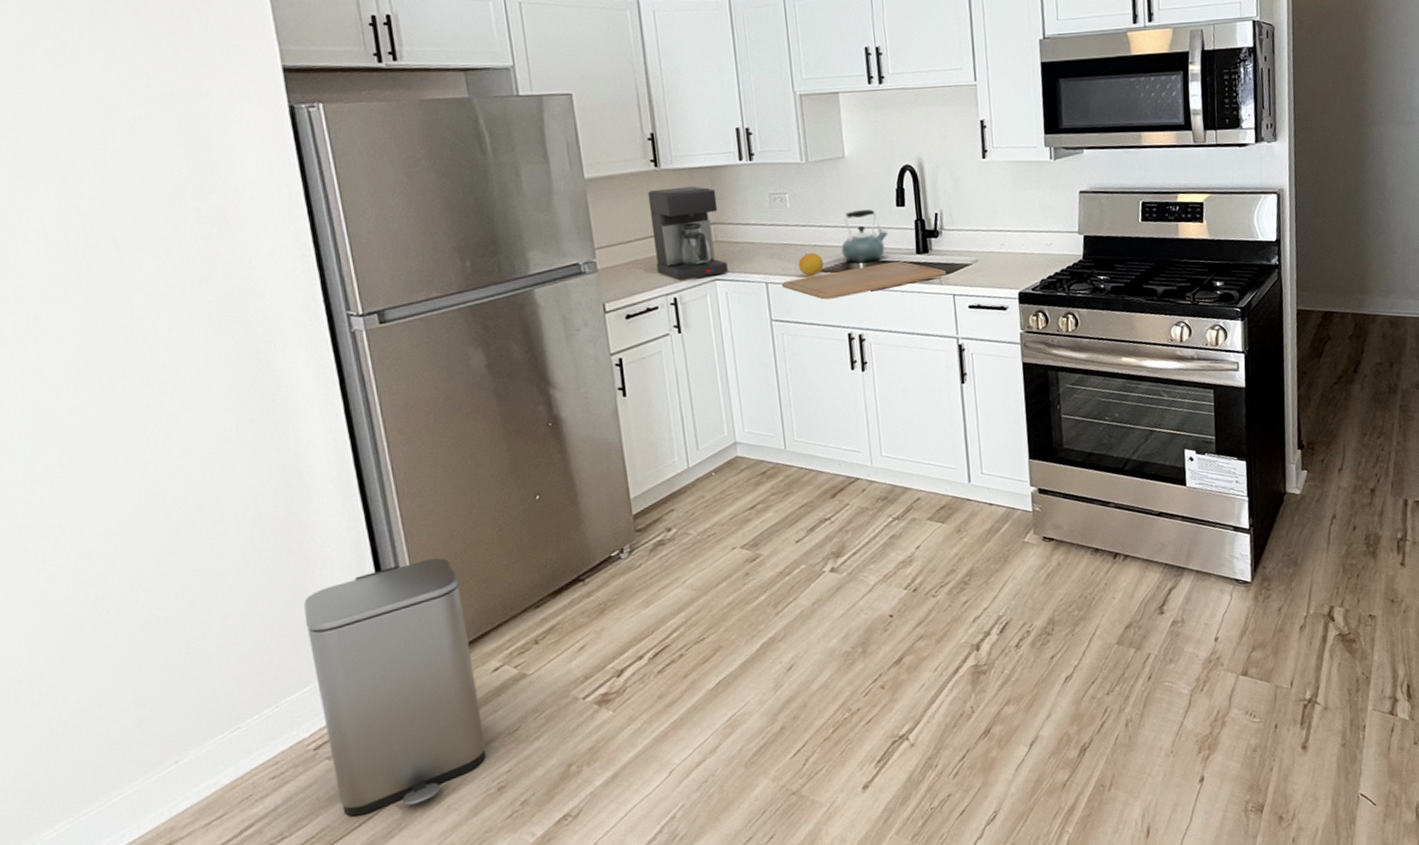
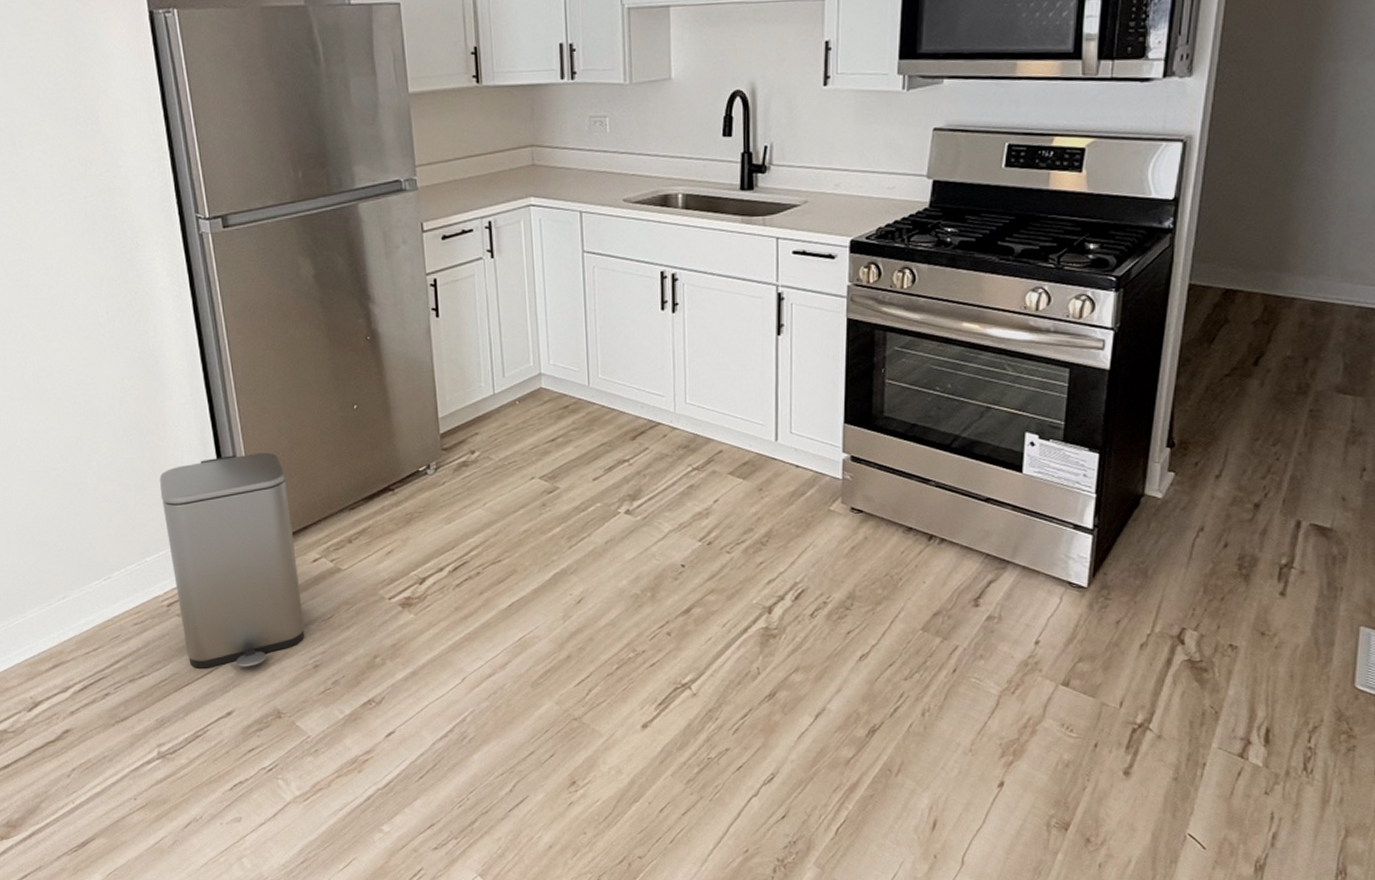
coffee maker: present [647,186,728,281] -> none [468,105,543,204]
chopping board: present [782,261,947,300] -> none [597,196,772,234]
fruit: present [798,252,824,277] -> none [614,181,640,208]
kettle: present [841,209,889,263] -> none [660,138,712,197]

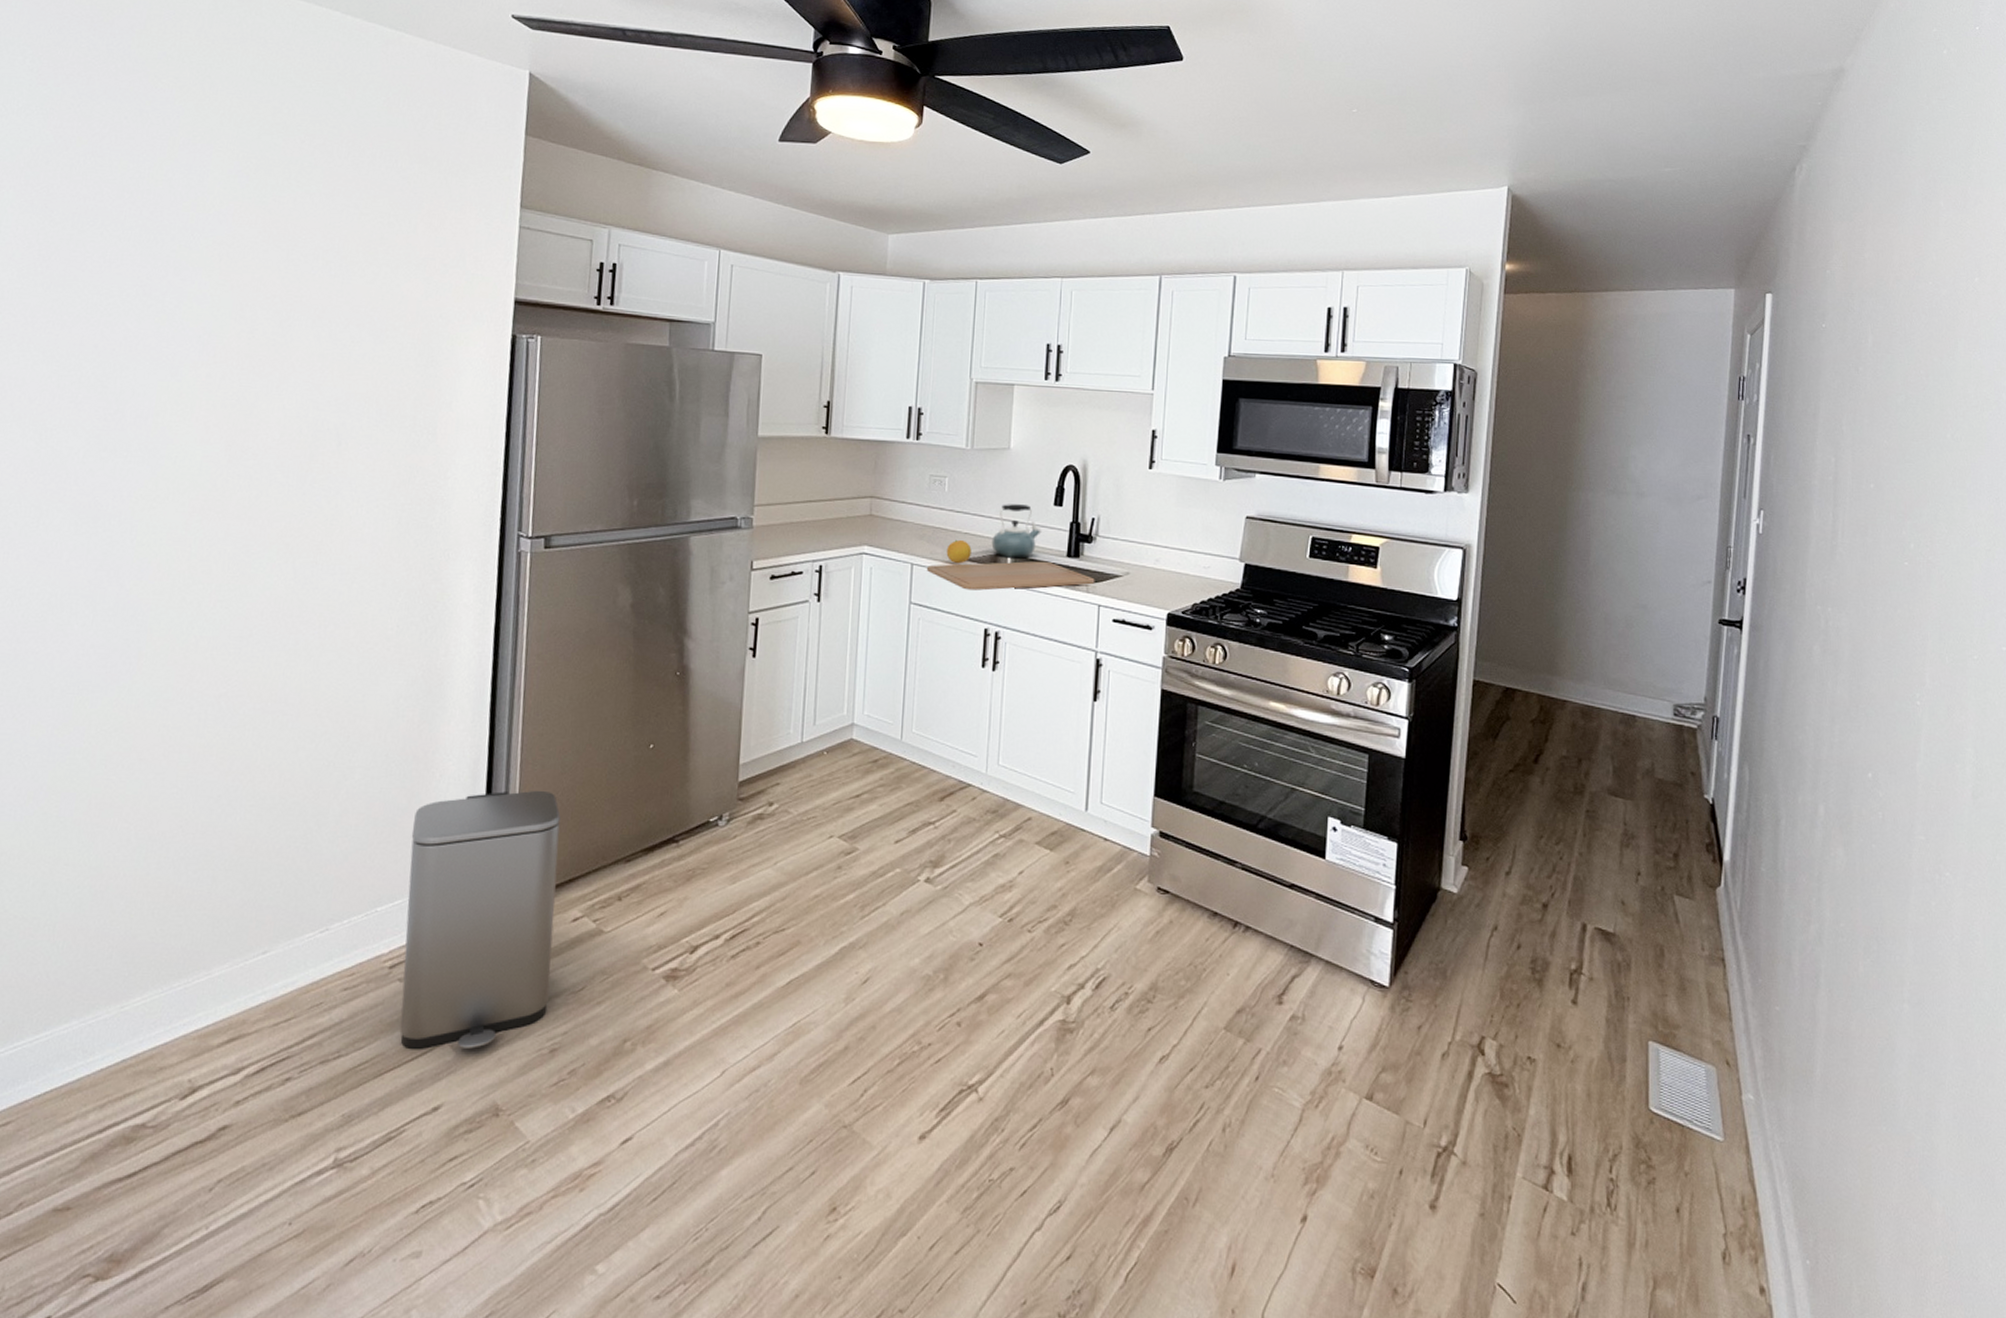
chopping board: none [597,196,772,234] -> present [927,561,1095,591]
fruit: none [614,181,640,208] -> present [946,539,972,564]
kettle: none [660,138,712,197] -> present [991,504,1042,558]

